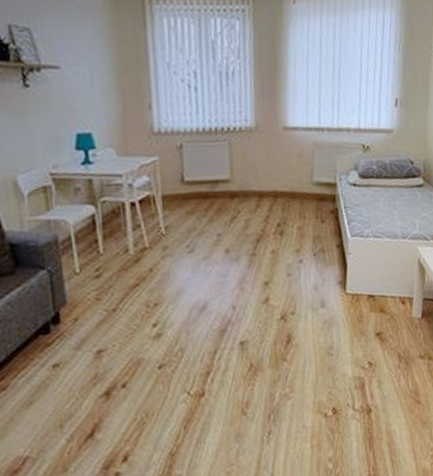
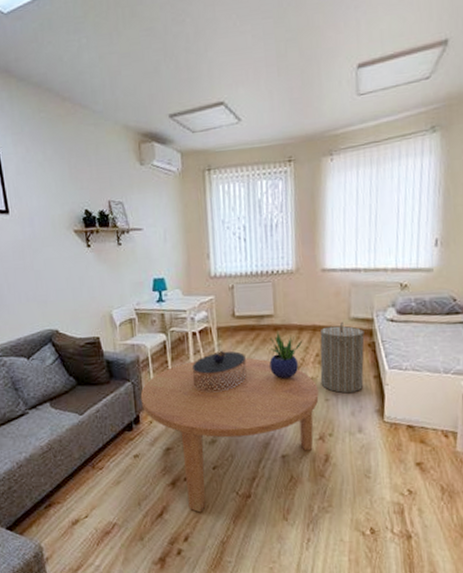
coffee table: none [60,231,281,424] -> present [140,357,319,513]
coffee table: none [130,223,199,278] -> present [192,350,247,393]
potted plant: none [225,198,263,254] -> present [269,330,303,379]
laundry hamper: none [281,186,328,266] -> present [320,321,365,394]

